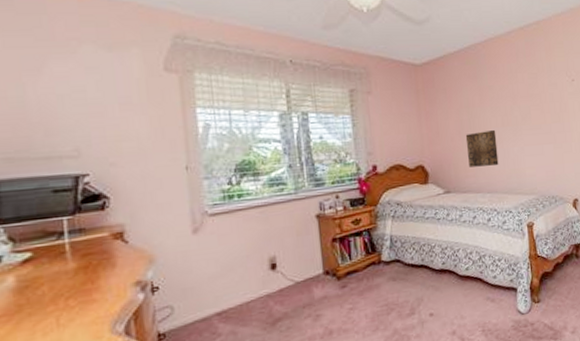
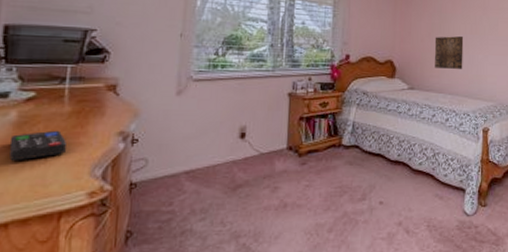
remote control: none [12,289,80,331] -> present [9,130,68,161]

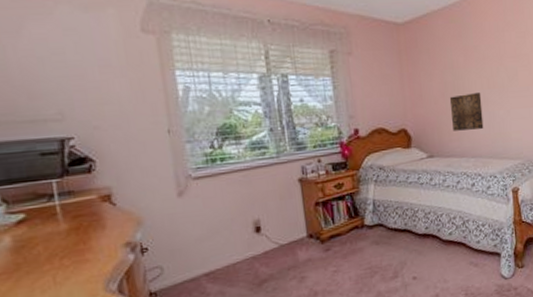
remote control: present [9,130,68,161] -> none [10,249,74,288]

